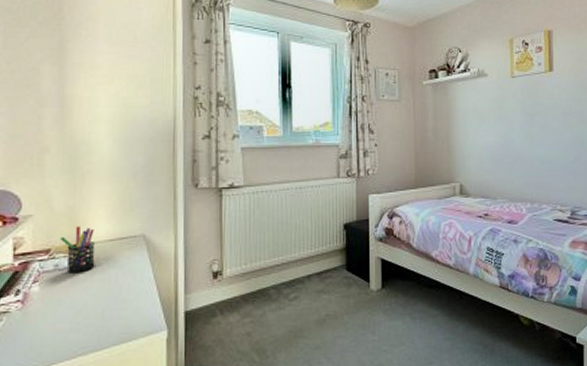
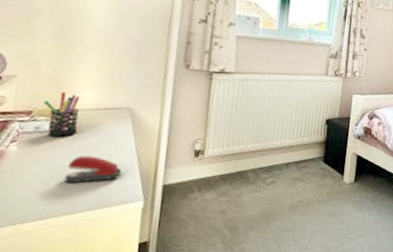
stapler: none [87,288,142,320] -> present [64,155,122,184]

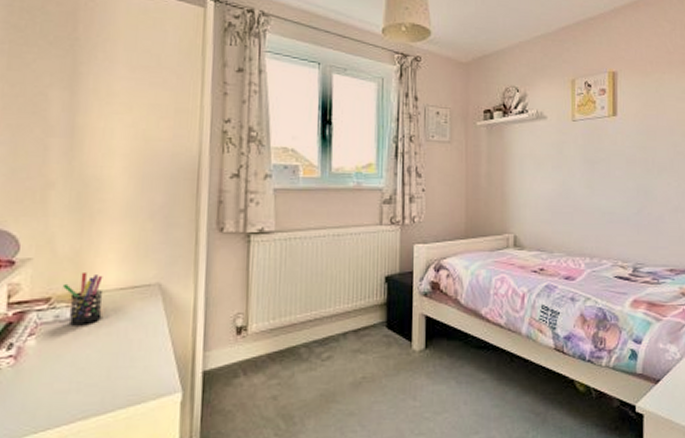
stapler: present [64,155,122,184] -> none [90,344,155,379]

